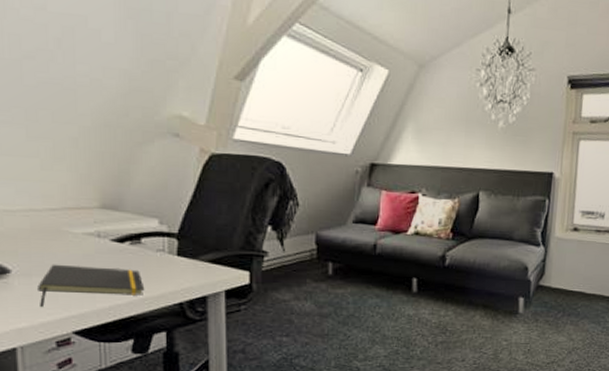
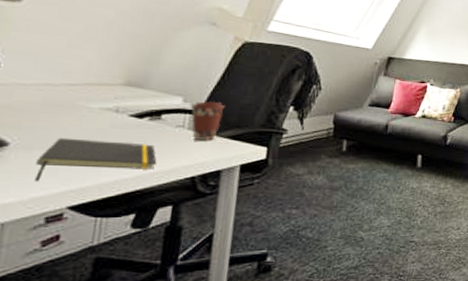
coffee cup: none [168,222,201,265] -> present [191,101,225,140]

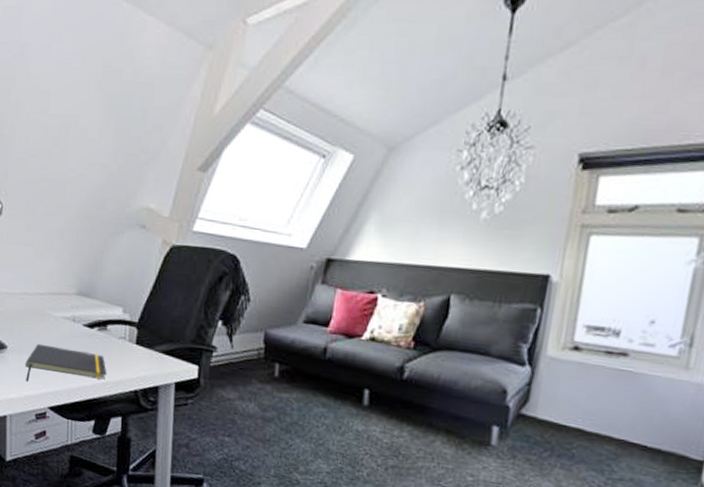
coffee cup: present [191,101,225,140] -> none [130,312,158,354]

